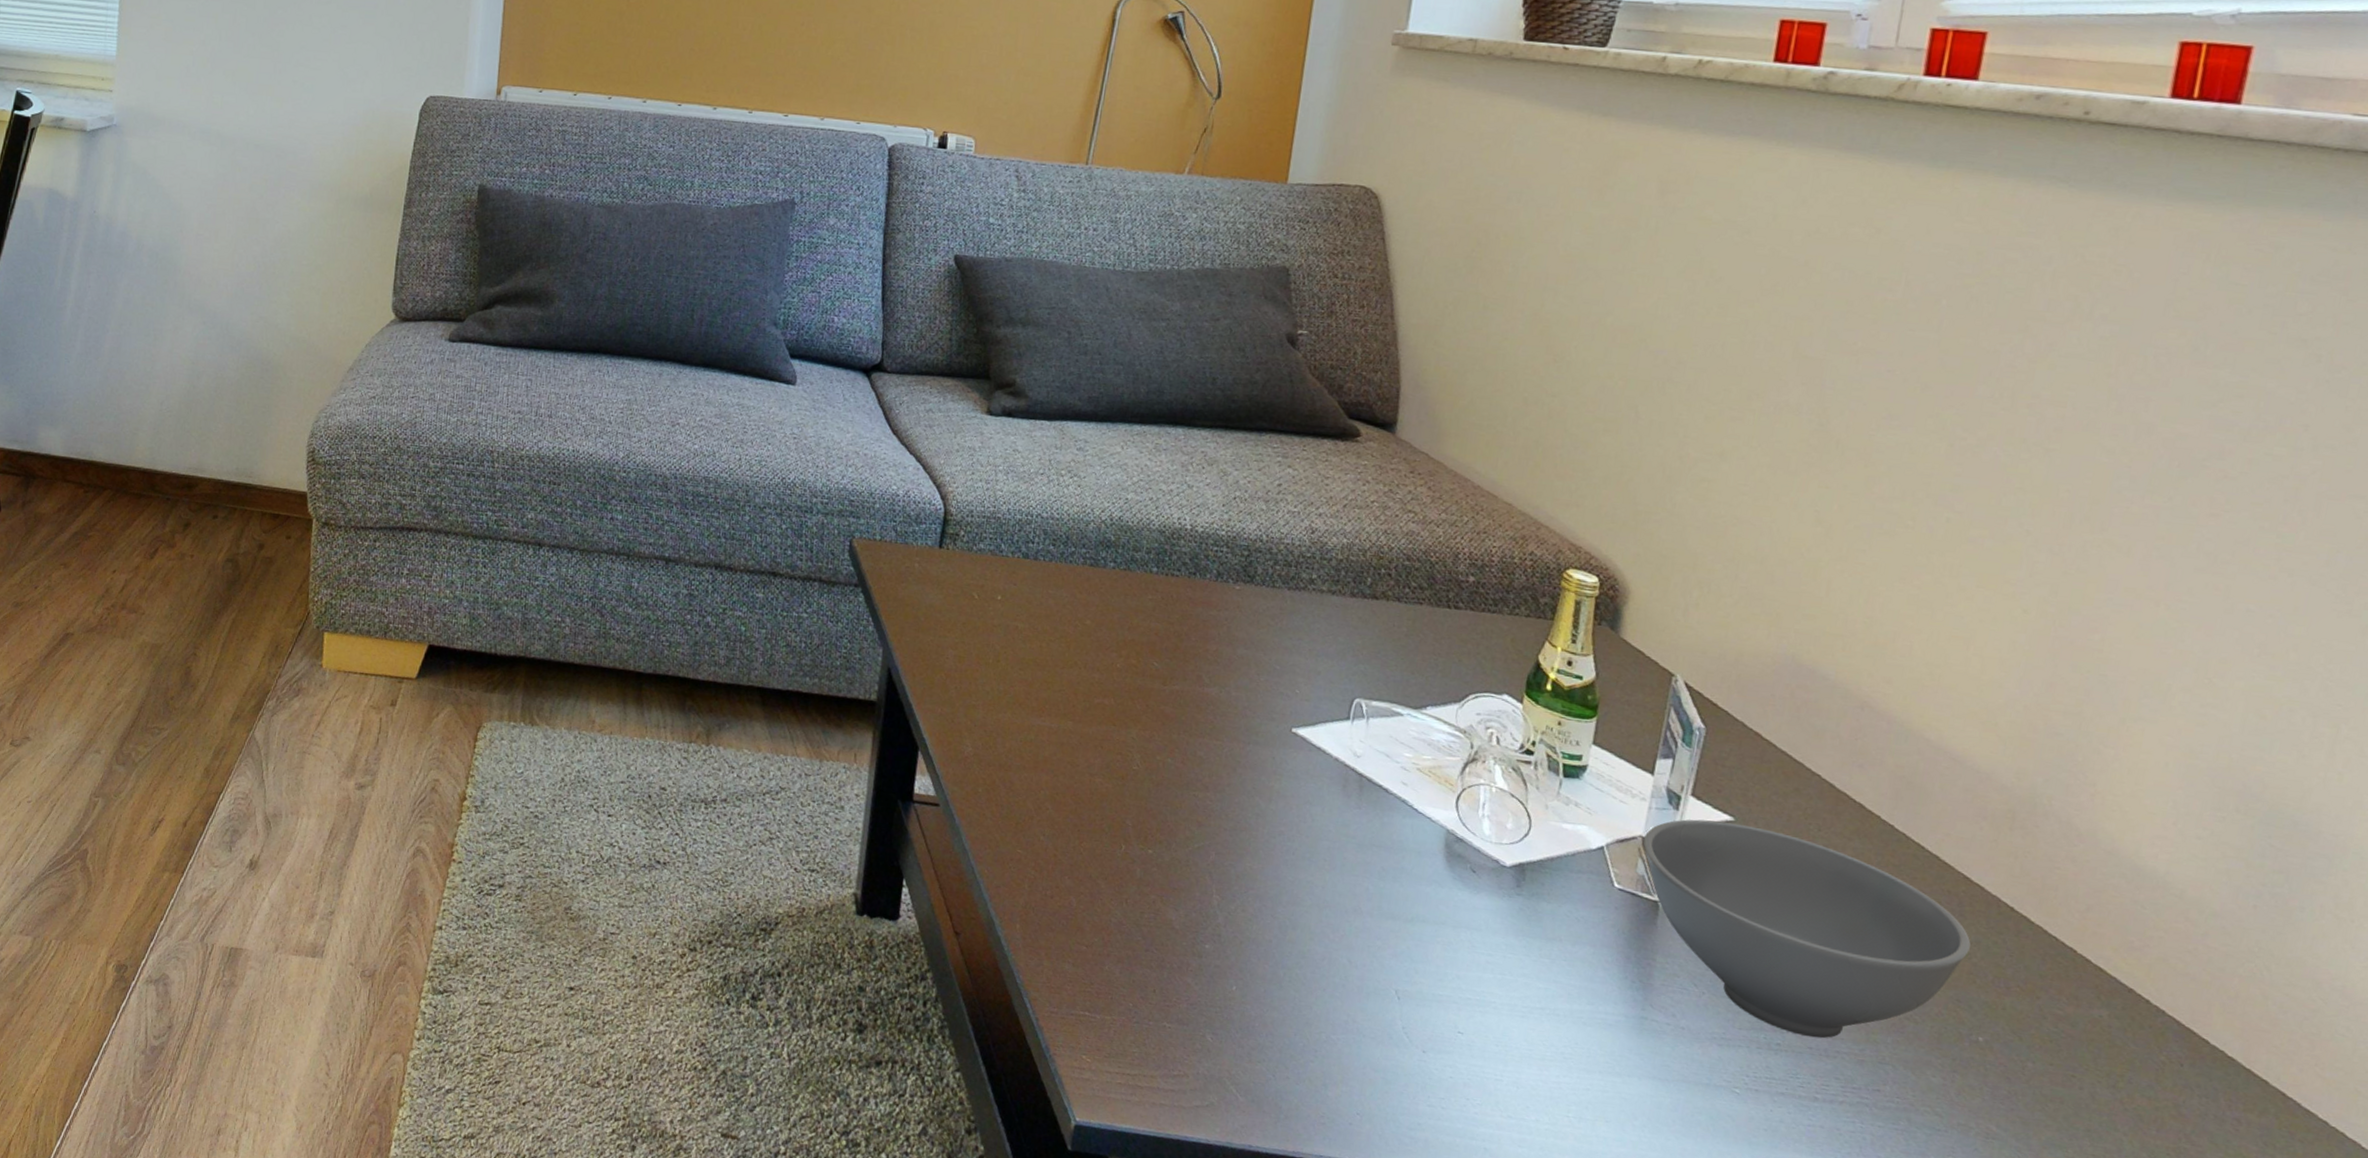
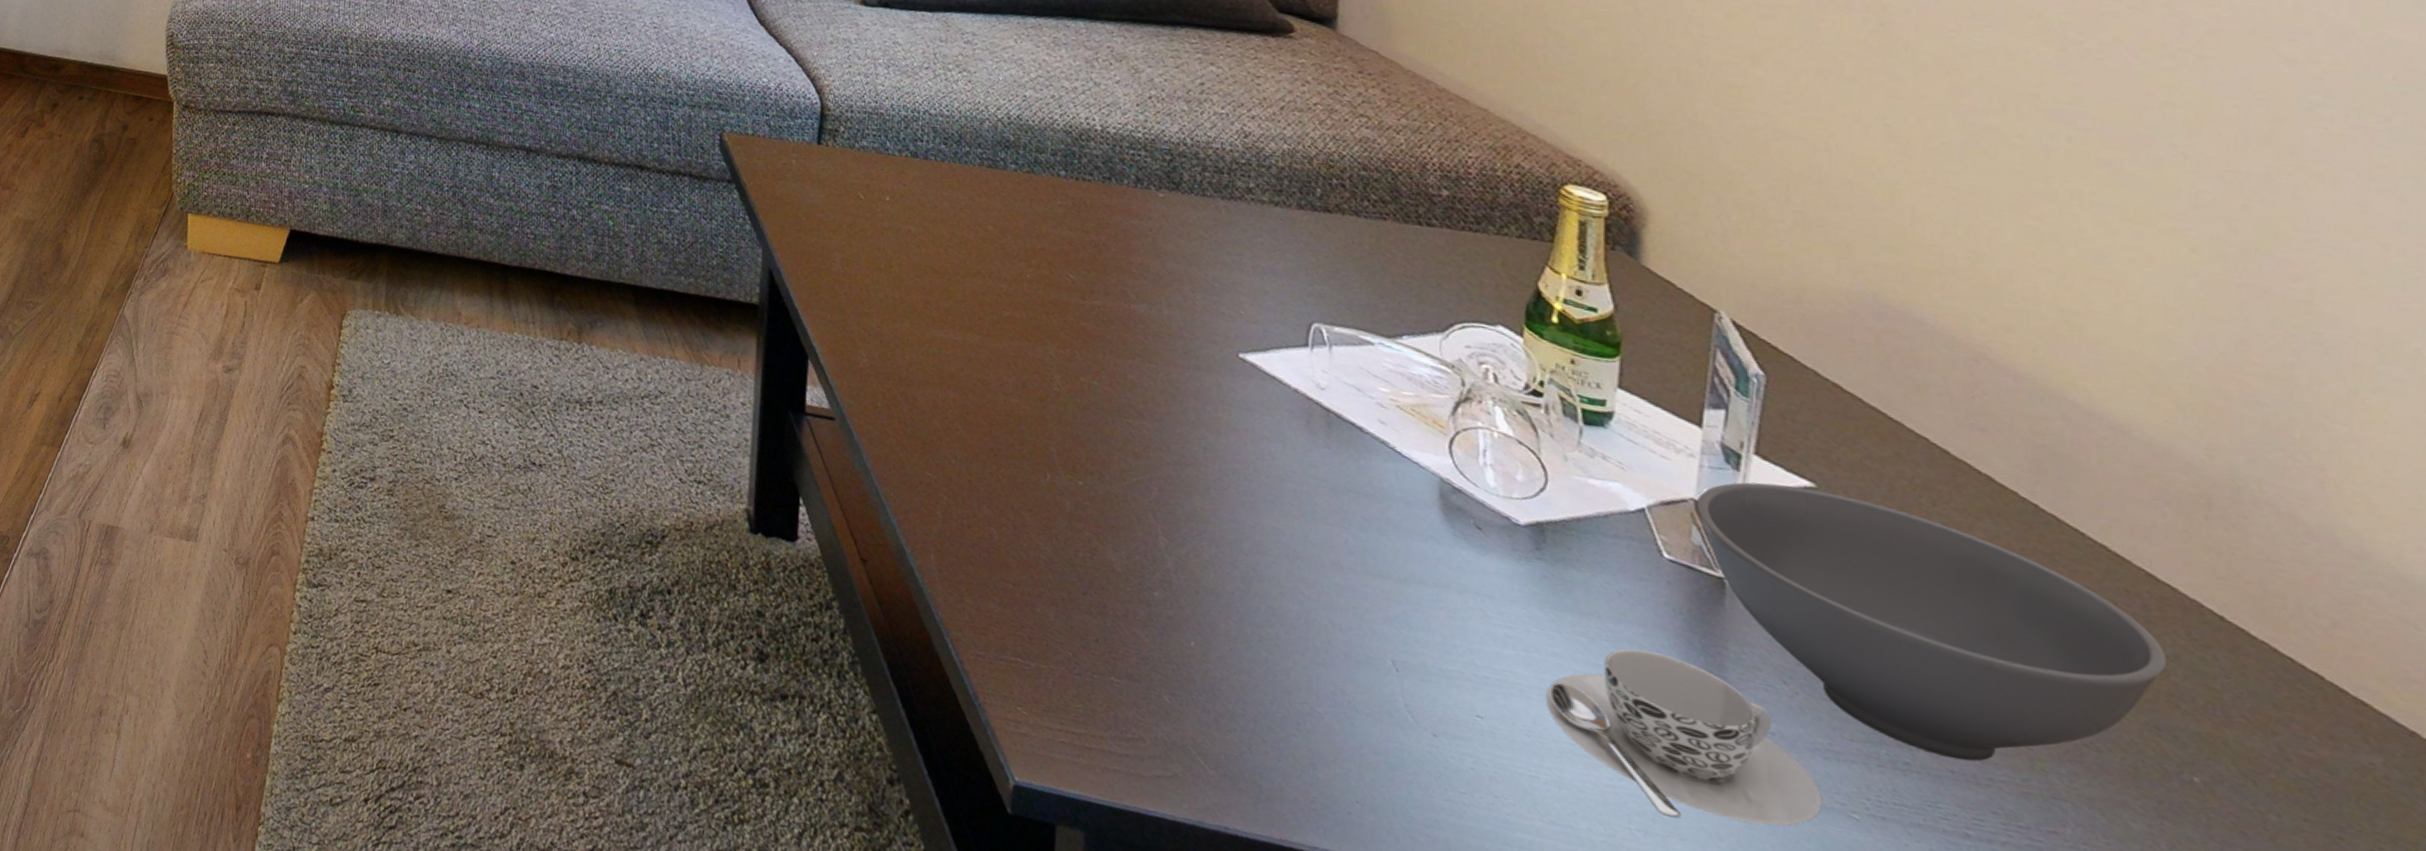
teacup: none [1513,966,1714,1105] -> present [1546,648,1823,827]

